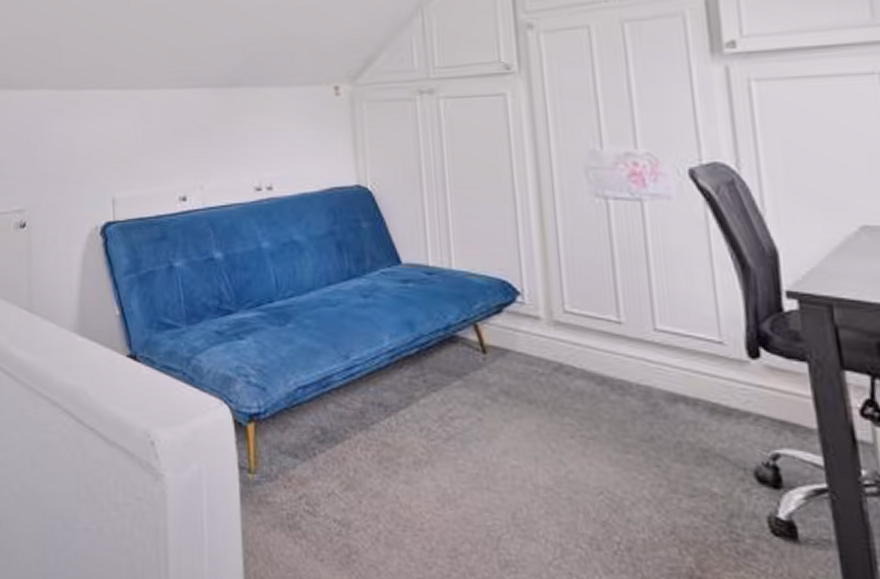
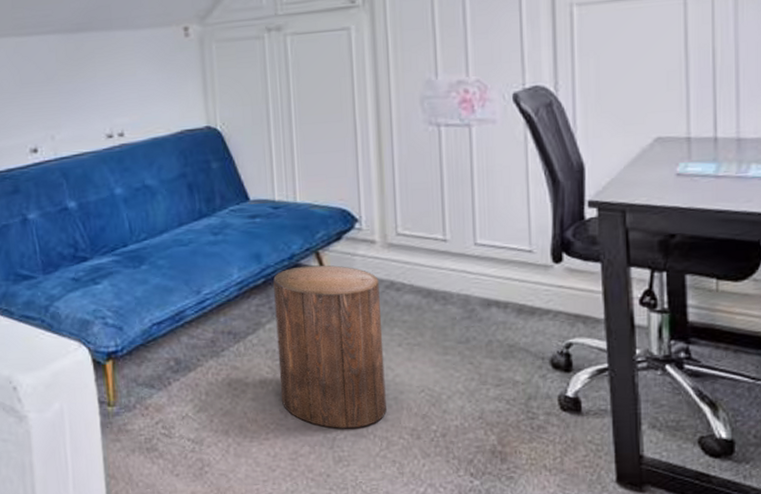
stool: none [427,338,559,528] -> present [273,265,386,428]

